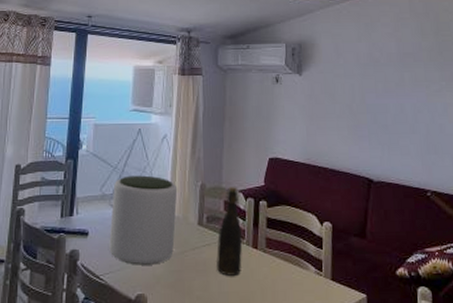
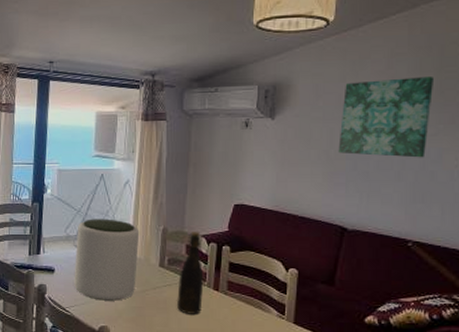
wall art: none [359,38,434,112] -> present [338,75,435,158]

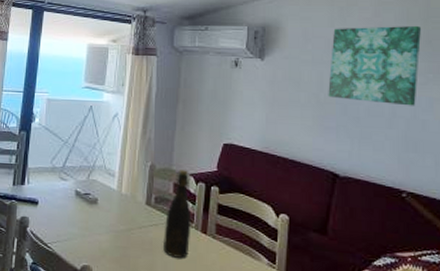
plant pot: present [74,219,140,301] -> none [57,150,127,239]

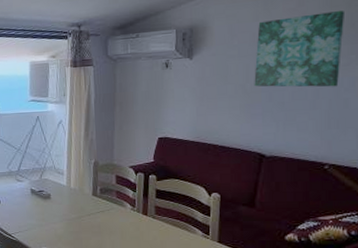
bottle: present [163,170,192,258] -> none [110,163,134,237]

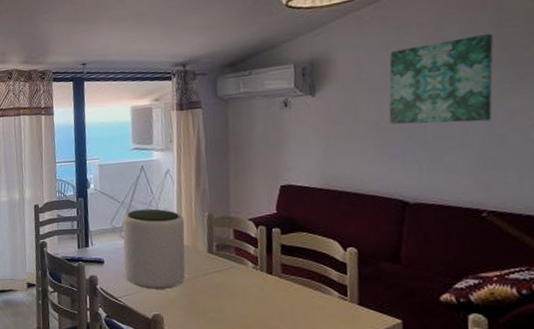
plant pot: none [17,155,74,227] -> present [122,208,186,289]

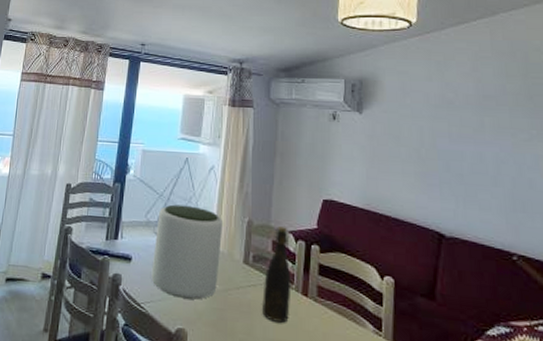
bottle: none [229,216,256,299] -> present [262,226,292,323]
wall art: present [389,33,494,125] -> none [429,80,522,164]

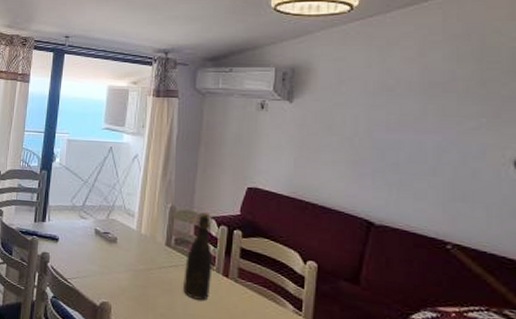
plant pot: present [151,204,224,300] -> none [77,190,147,277]

